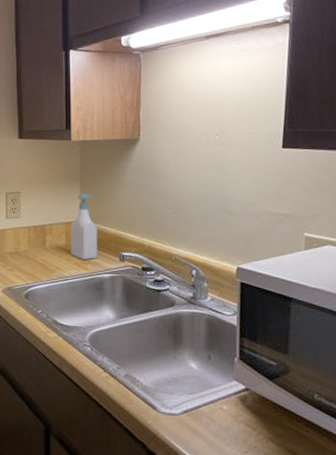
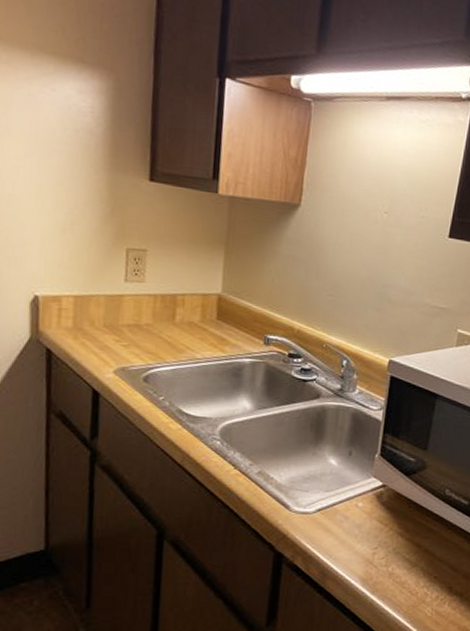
soap bottle: present [70,194,97,261] -> none [205,261,242,341]

